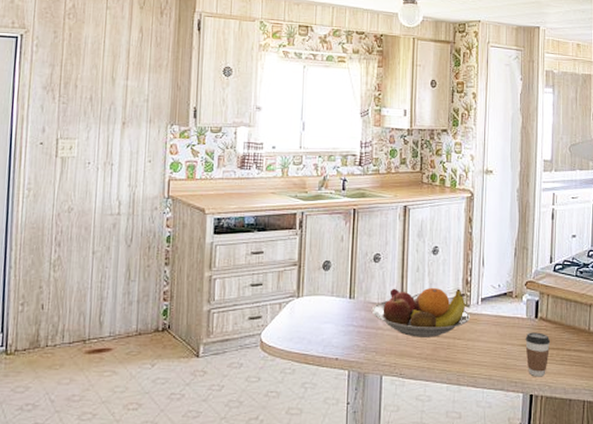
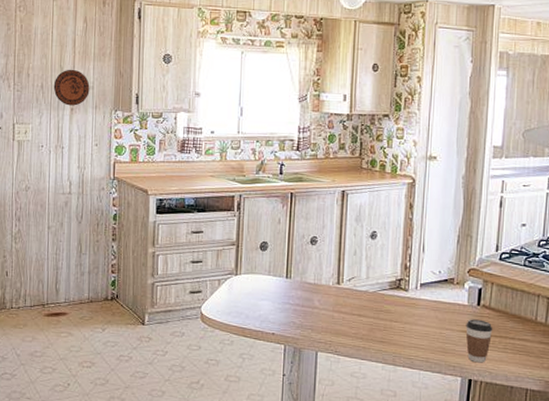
decorative plate: none [103,80,144,120] -> present [53,69,90,106]
fruit bowl: present [371,287,470,337] -> none [307,270,408,319]

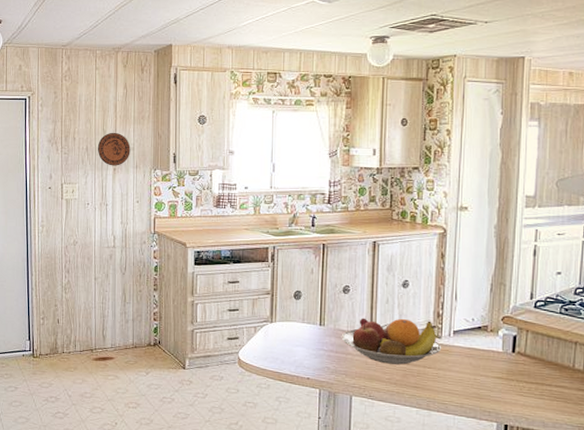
fruit bowl: none [307,270,408,319] -> present [341,318,441,365]
coffee cup: present [465,319,493,363] -> none [500,365,529,409]

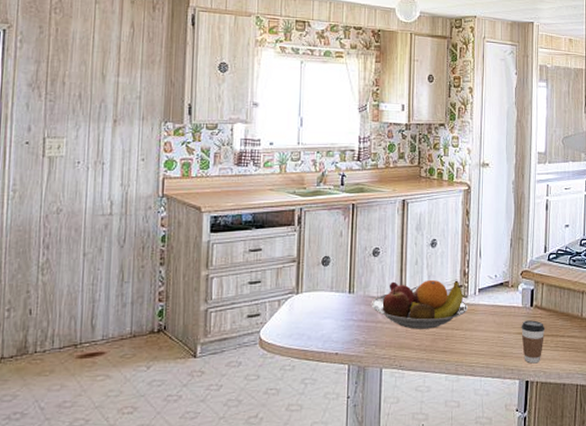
decorative plate: present [97,132,131,166] -> none [93,77,136,117]
coffee cup: none [500,365,529,409] -> present [521,320,545,364]

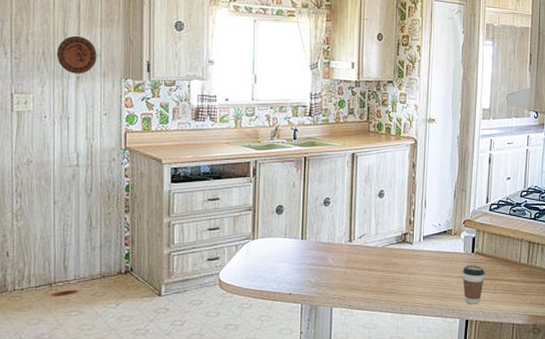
decorative plate: none [93,77,136,117] -> present [56,35,97,74]
fruit bowl: present [371,279,467,329] -> none [322,227,412,273]

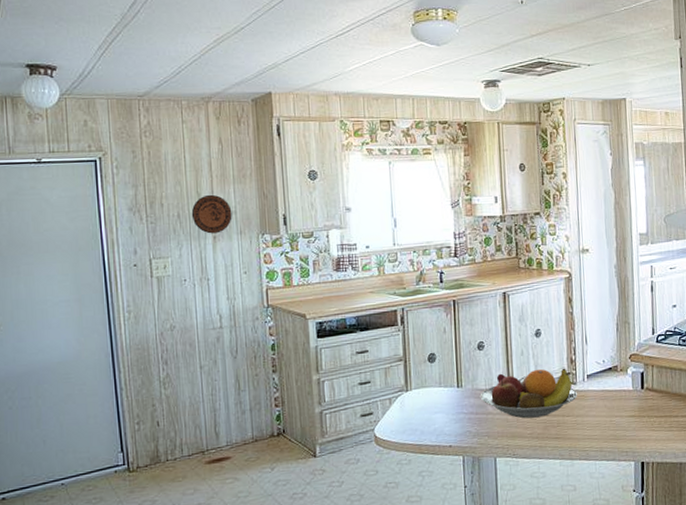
fruit bowl: none [322,227,412,273] -> present [480,368,577,419]
coffee cup: present [462,265,485,305] -> none [633,402,658,445]

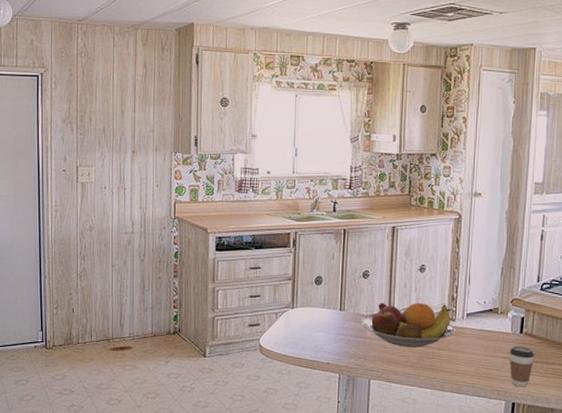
decorative plate: present [191,194,232,234] -> none [115,113,150,149]
coffee cup: none [633,402,658,445] -> present [509,346,535,387]

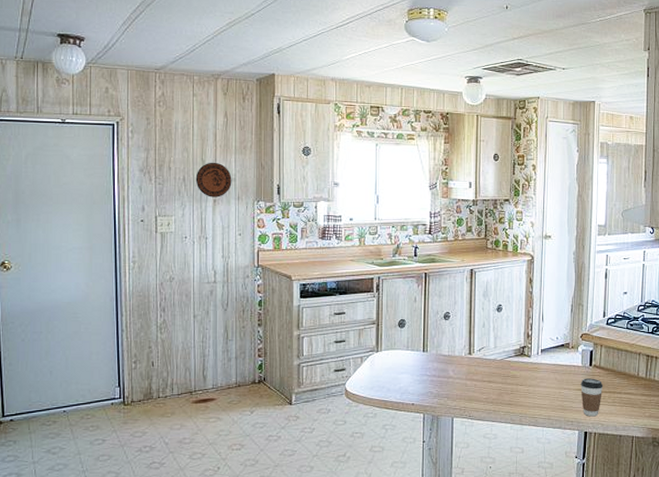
decorative plate: none [115,113,150,149] -> present [195,162,232,198]
fruit bowl: present [360,302,455,348] -> none [443,340,531,384]

